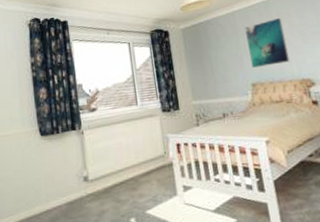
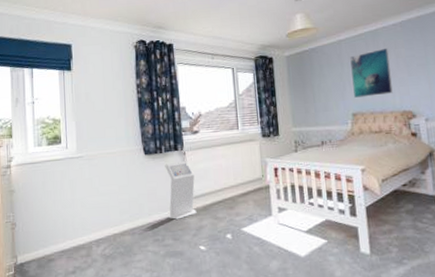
lectern: none [62,141,98,205] -> present [165,161,197,220]

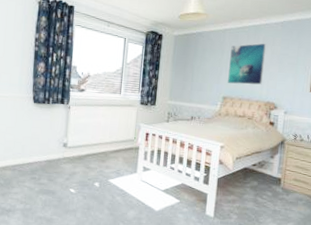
lectern: present [165,161,197,220] -> none [46,113,76,164]

